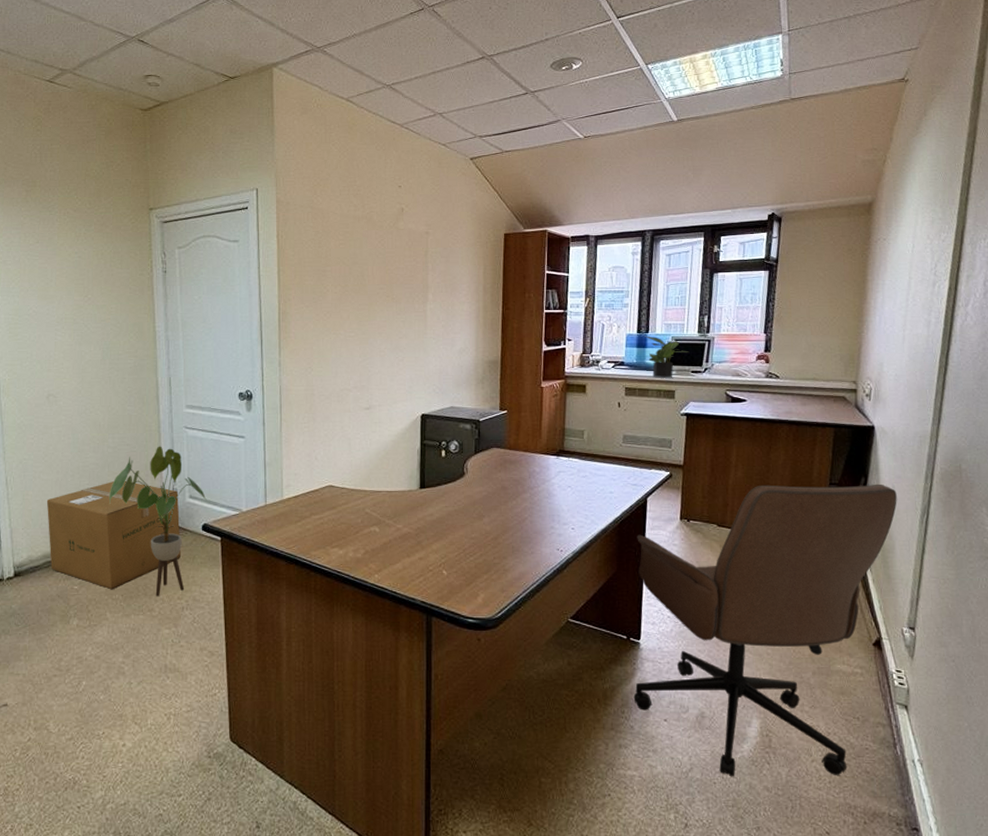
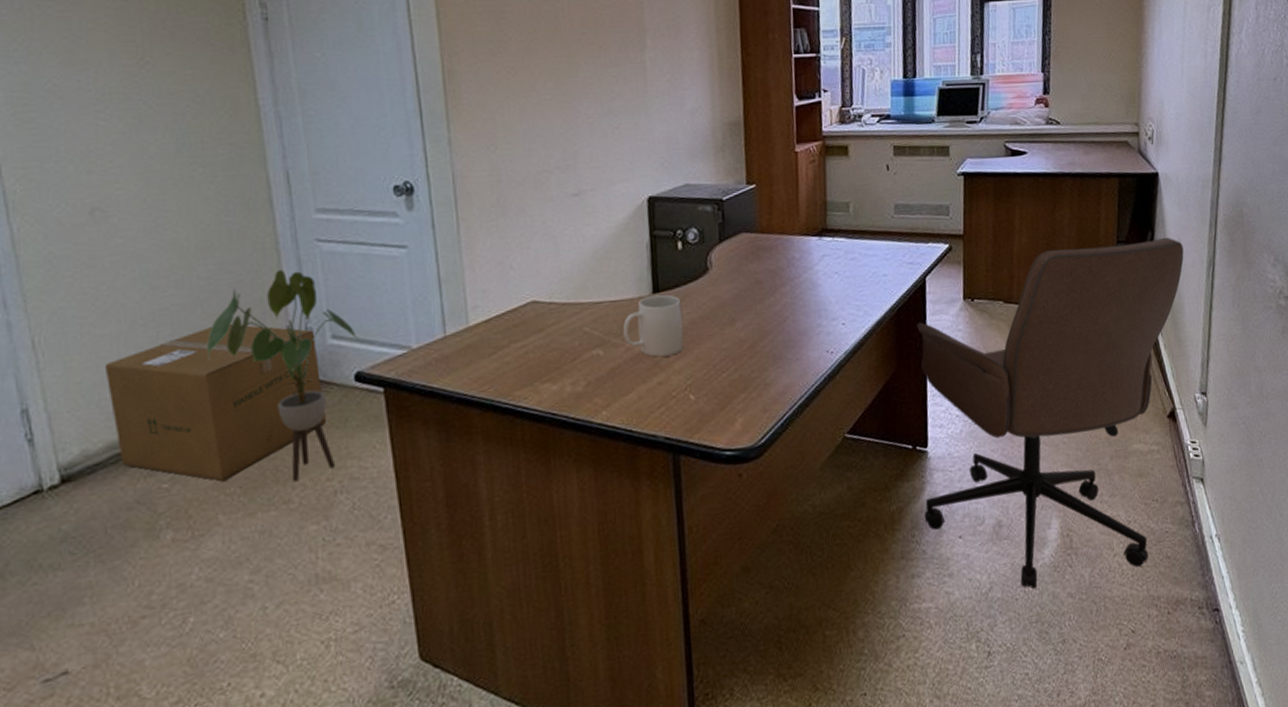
mug: none [395,490,442,538] -> present [622,294,684,358]
potted plant: present [644,335,688,378] -> none [911,81,962,132]

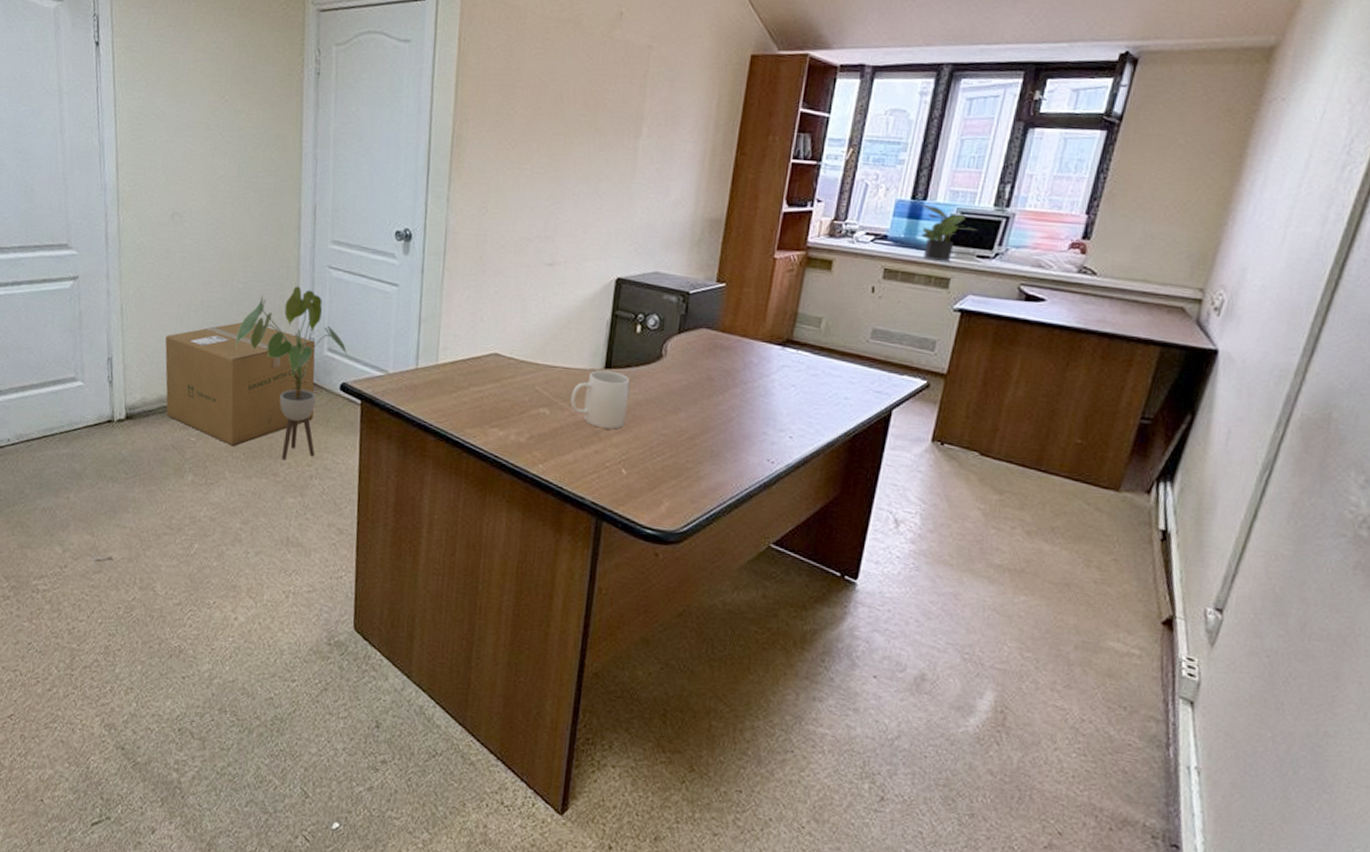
potted plant: none [911,81,962,132] -> present [919,203,977,262]
office chair: present [917,237,1184,589] -> none [838,409,1233,770]

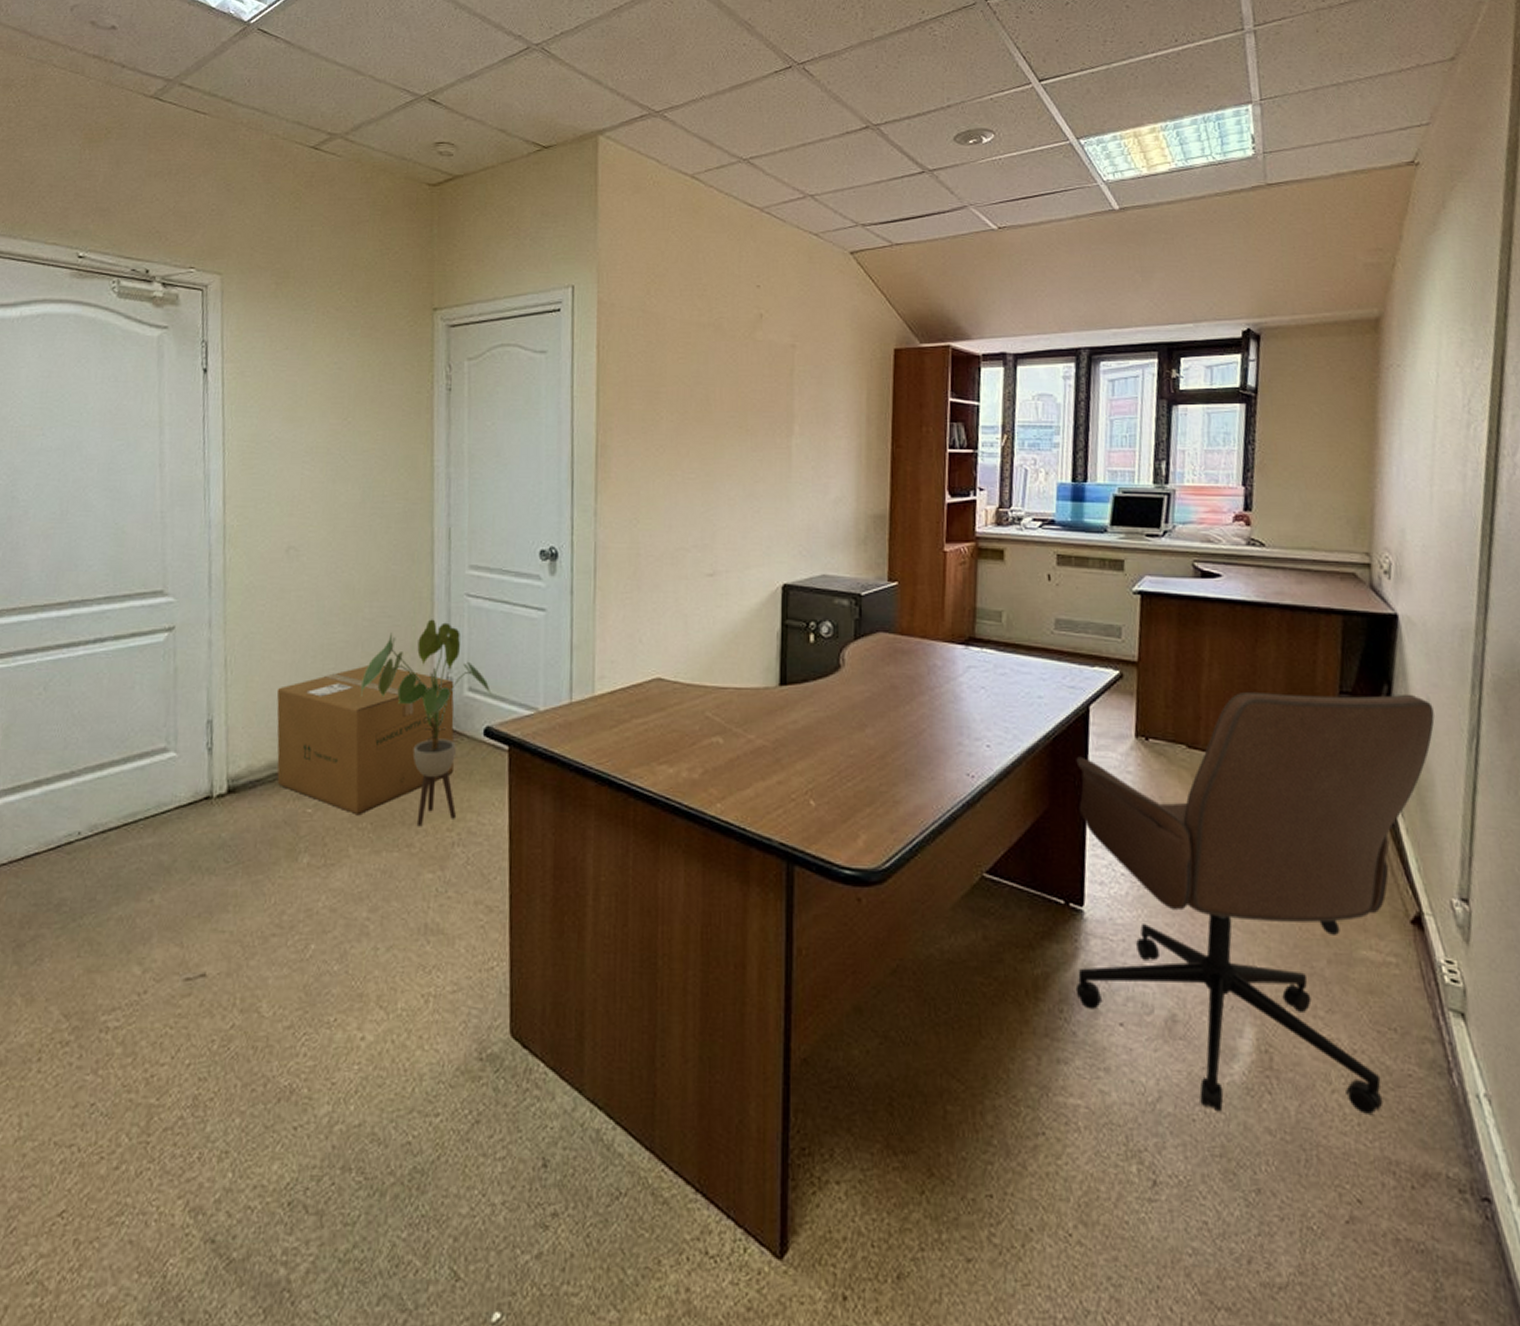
mug: present [570,370,631,430] -> none [745,687,809,755]
office chair: none [838,409,1233,770] -> present [1075,691,1435,1114]
potted plant: present [919,203,977,262] -> none [1081,485,1141,543]

